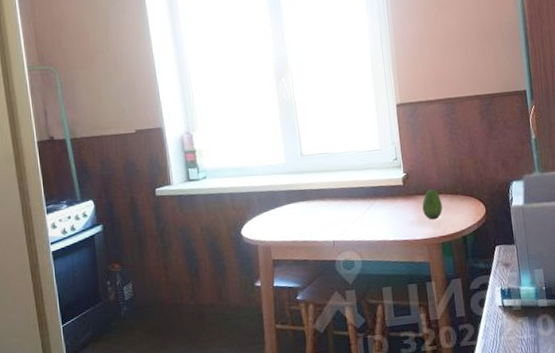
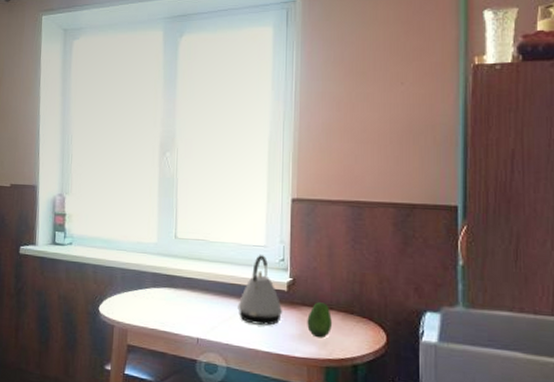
kettle: none [363,157,402,219] -> present [237,255,283,326]

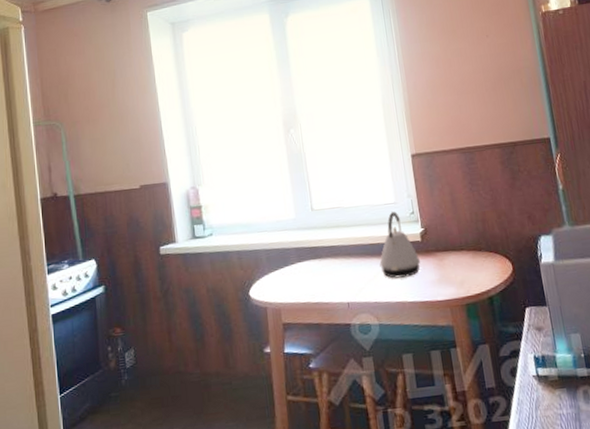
fruit: present [307,302,332,338] -> none [442,245,465,279]

